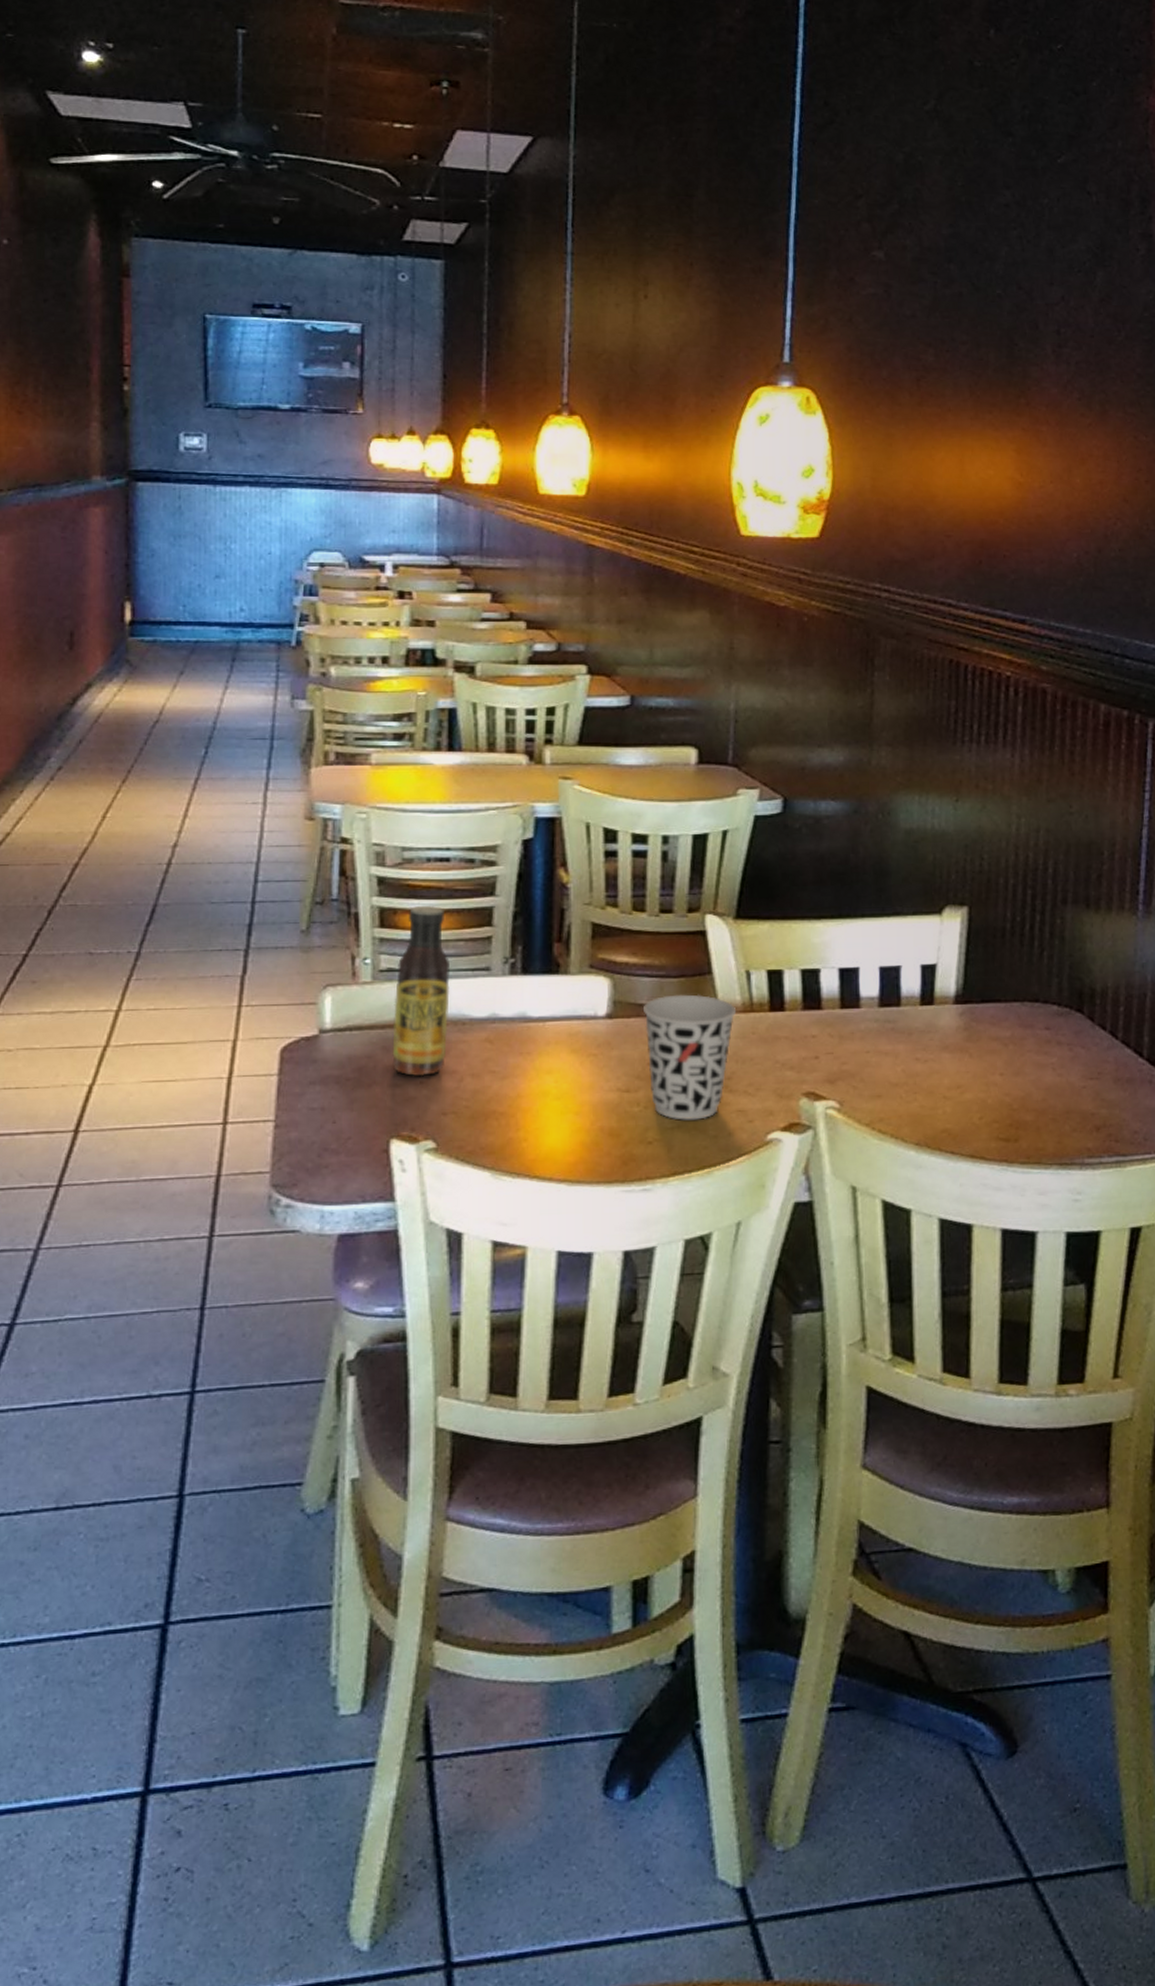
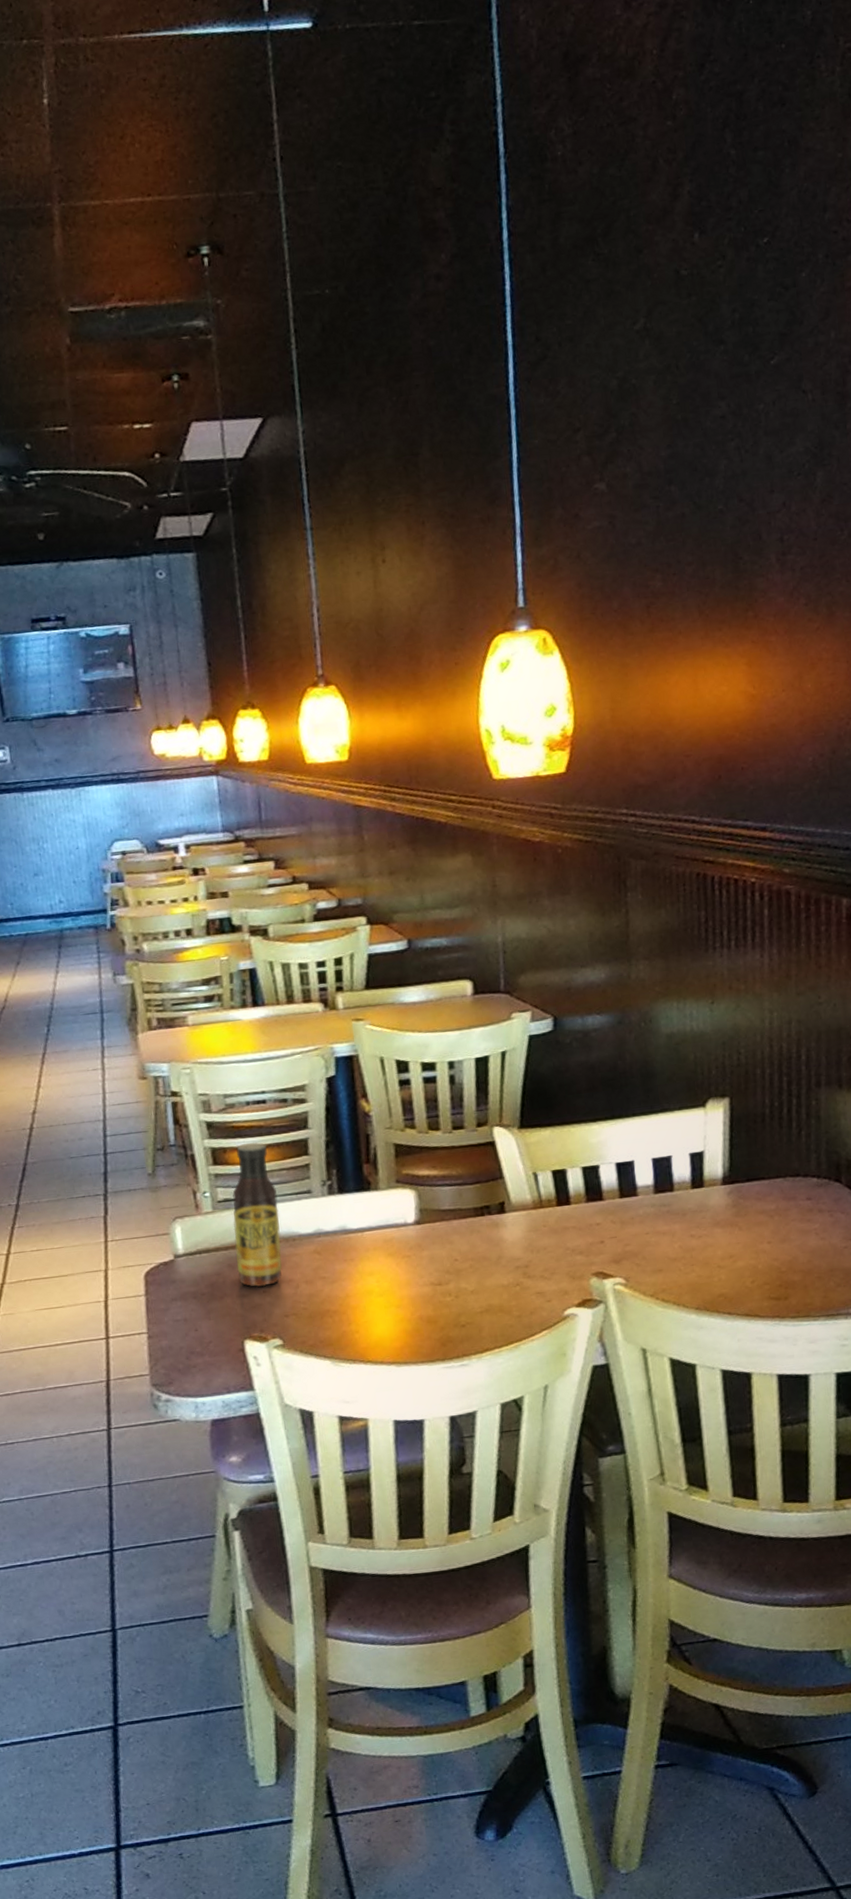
cup: present [642,994,737,1120] -> none [445,1197,528,1305]

